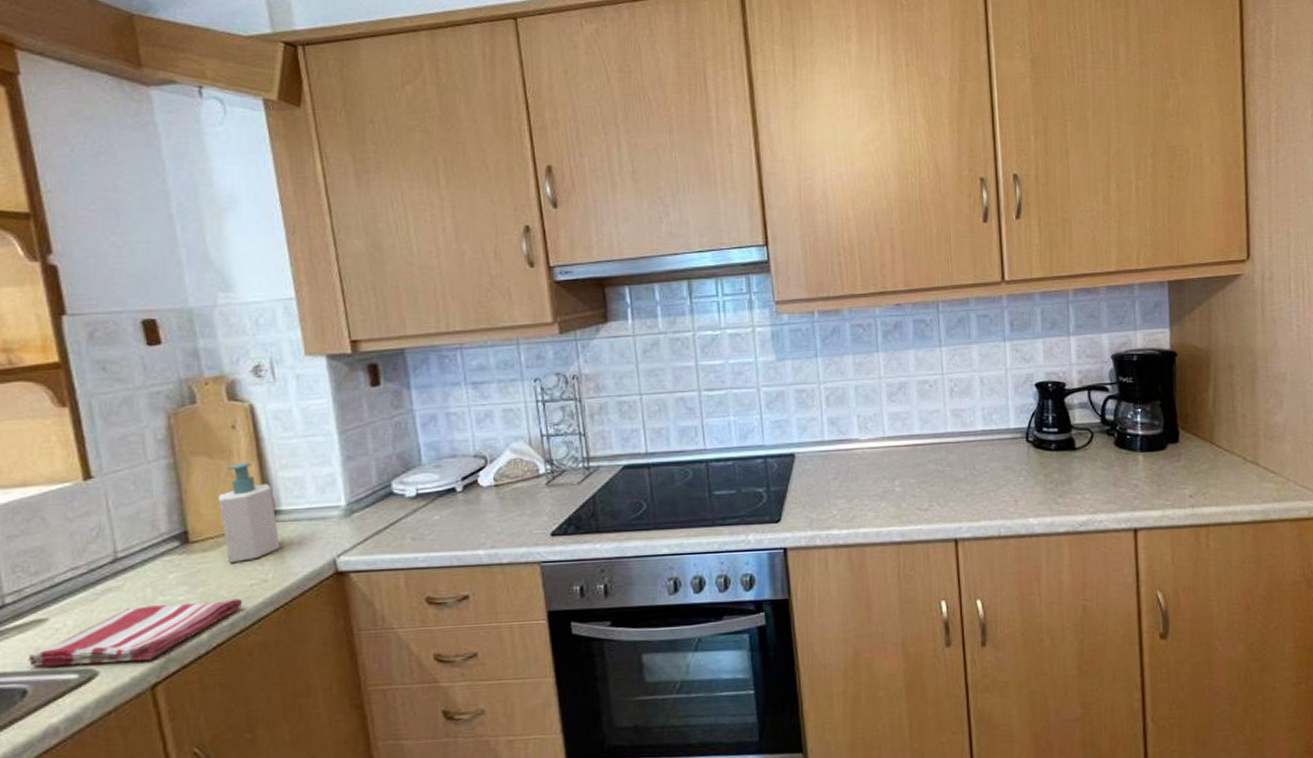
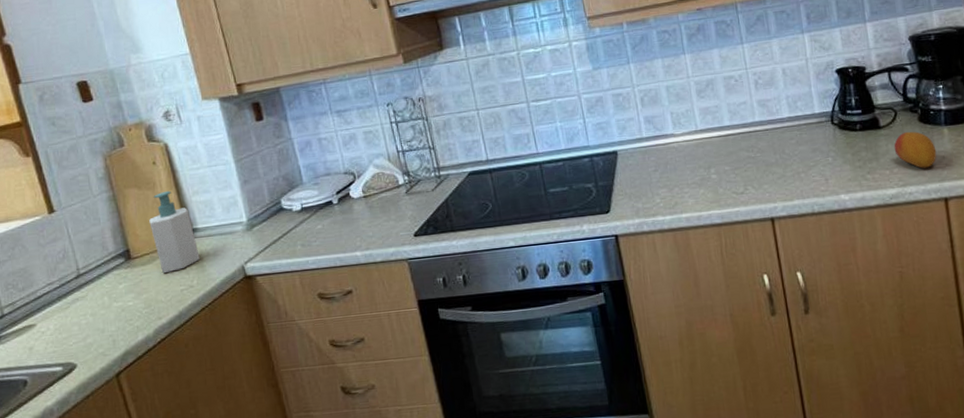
dish towel: present [27,598,243,667] -> none [25,301,177,362]
fruit: none [1087,455,1130,496] -> present [894,131,937,169]

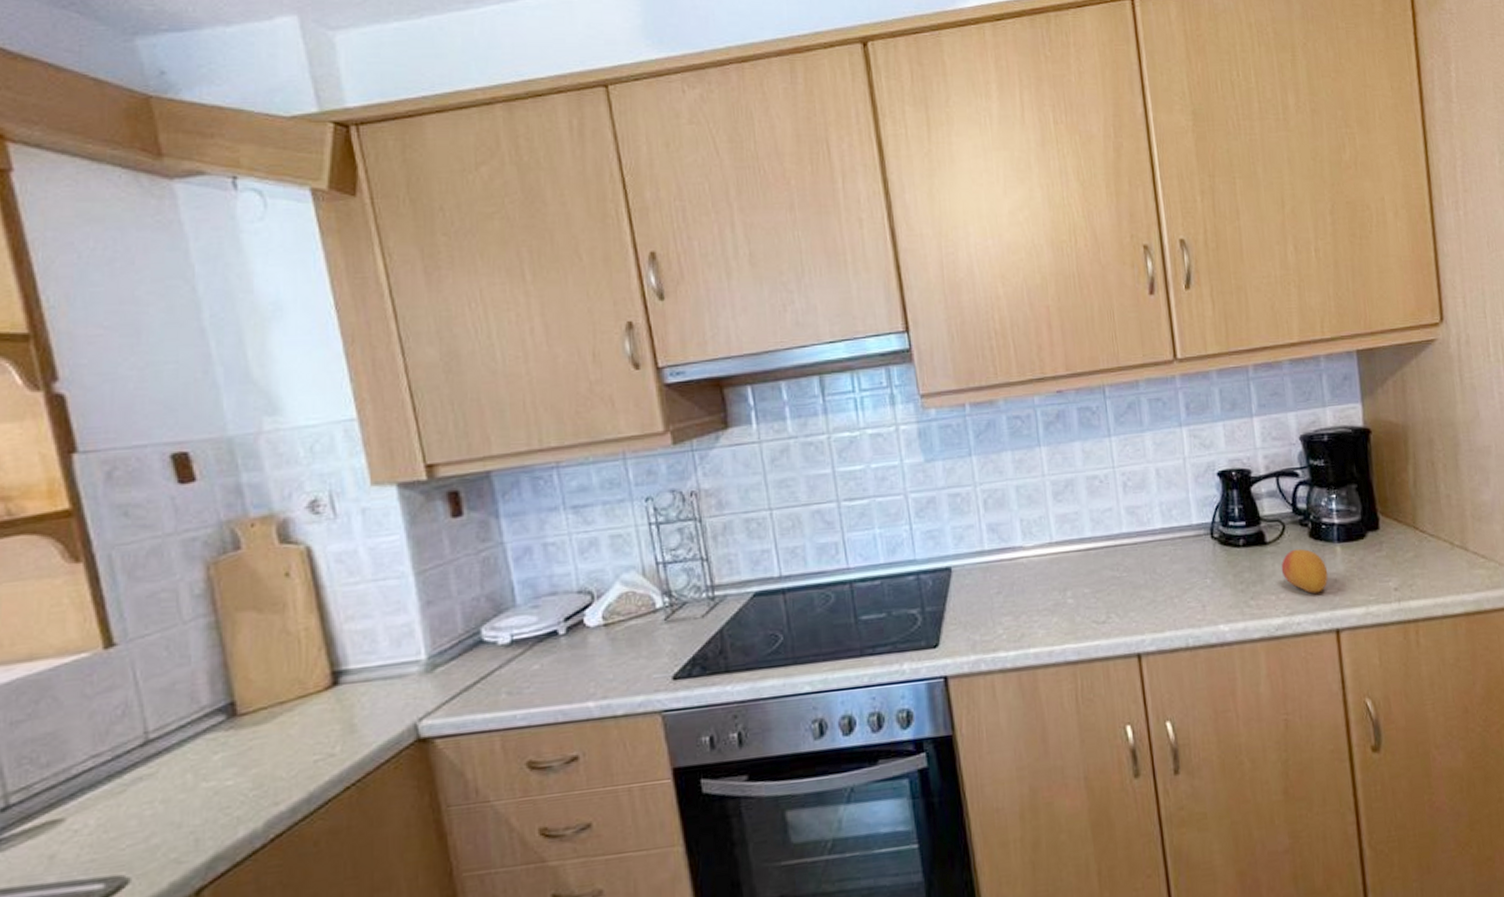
soap bottle: present [149,190,200,274] -> none [271,614,348,737]

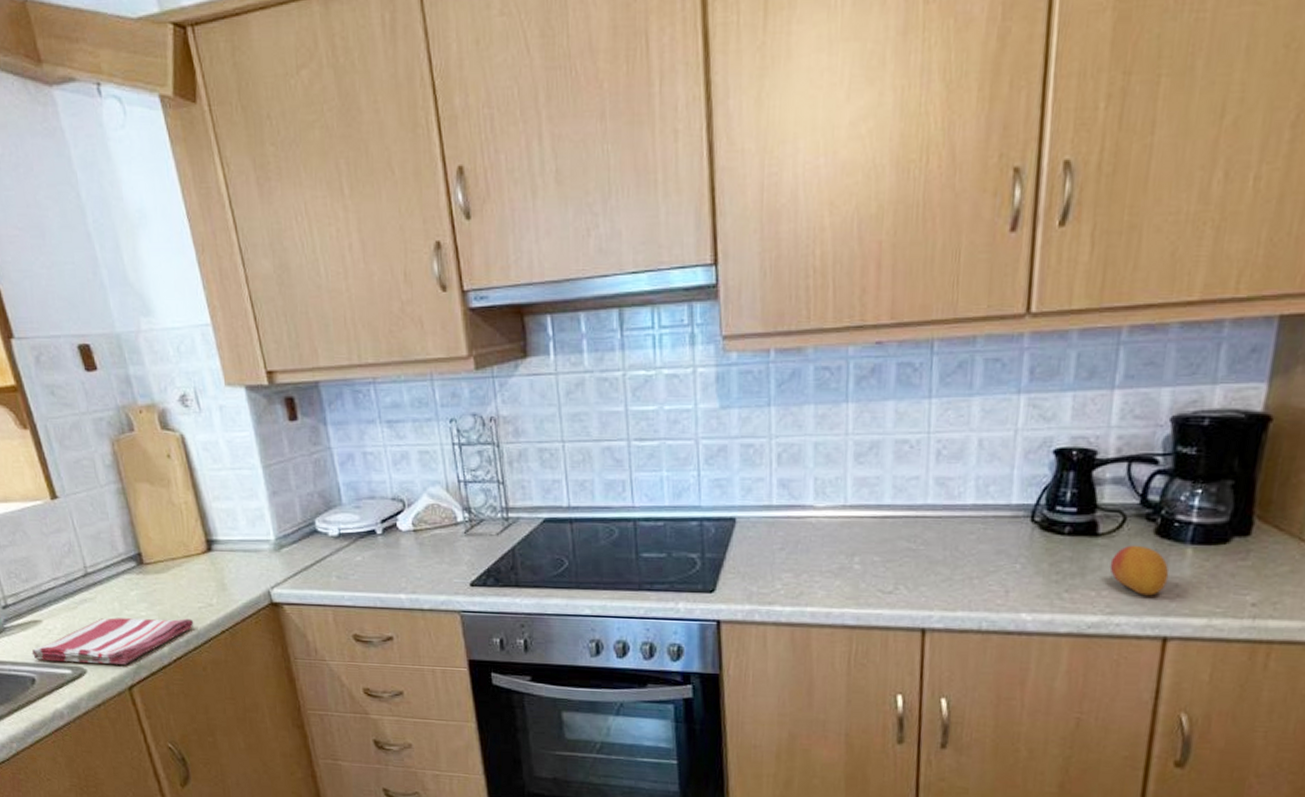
dish towel: none [40,778,306,878] -> present [31,617,194,665]

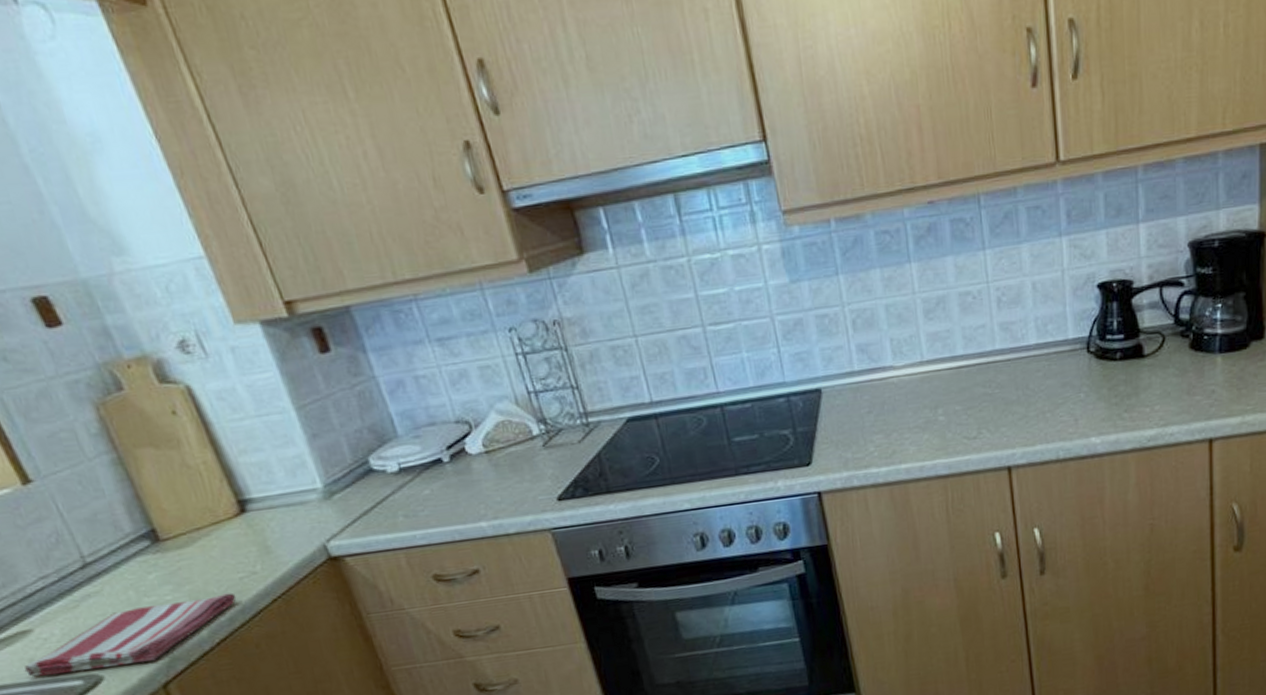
fruit: present [1109,545,1169,596] -> none [1158,360,1206,405]

